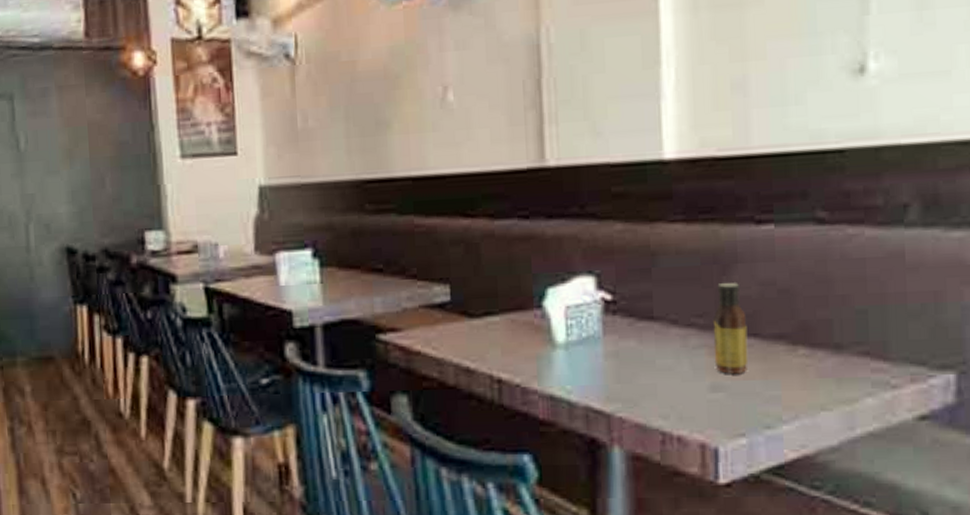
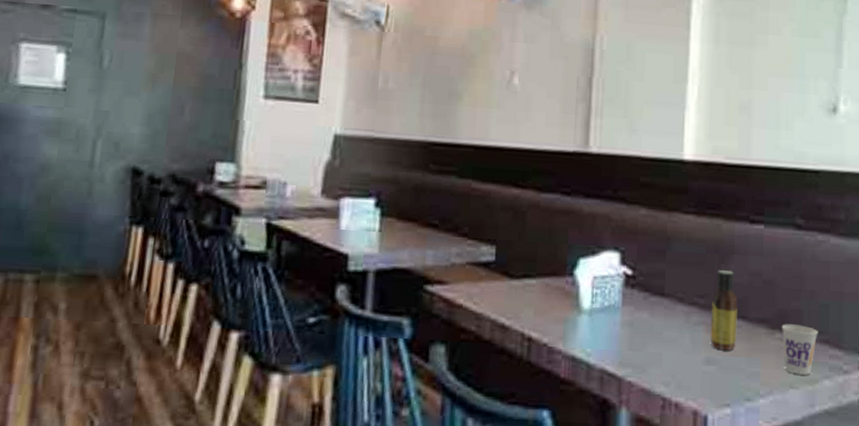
cup: none [805,336,855,394] -> present [781,324,818,375]

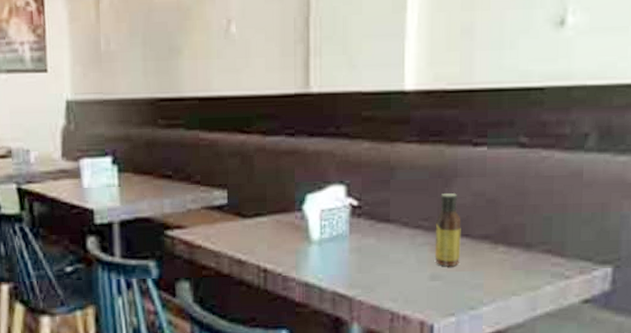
cup: present [781,324,818,375] -> none [504,237,541,283]

